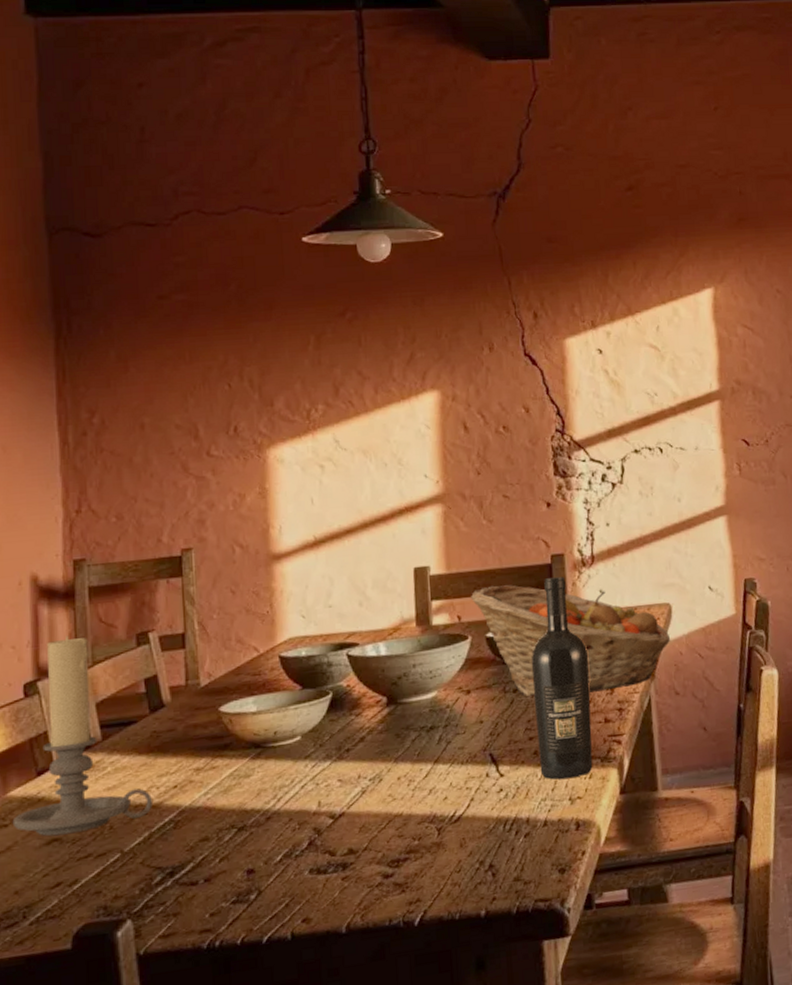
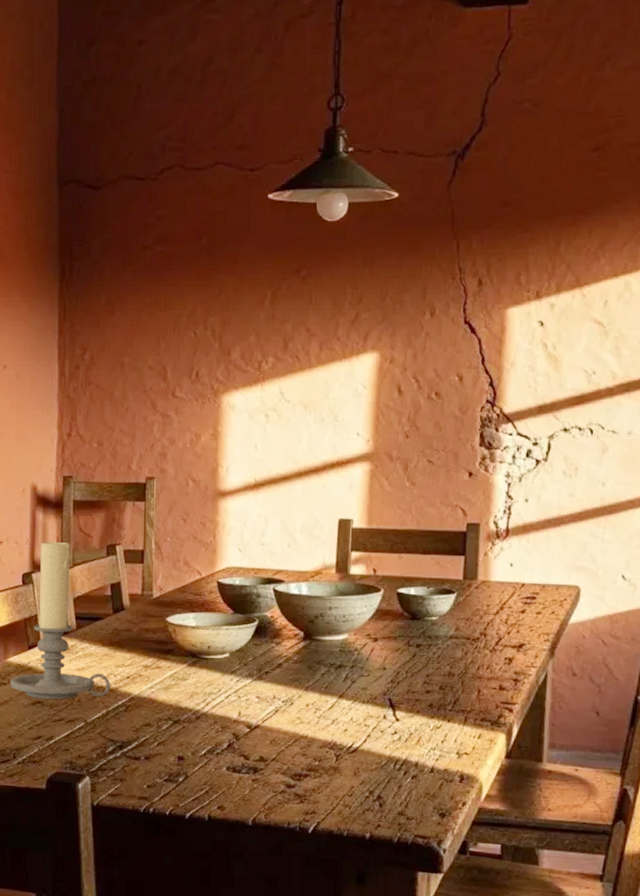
fruit basket: present [471,585,671,697] -> none [387,545,576,660]
wine bottle: present [531,577,593,780] -> none [433,545,492,734]

